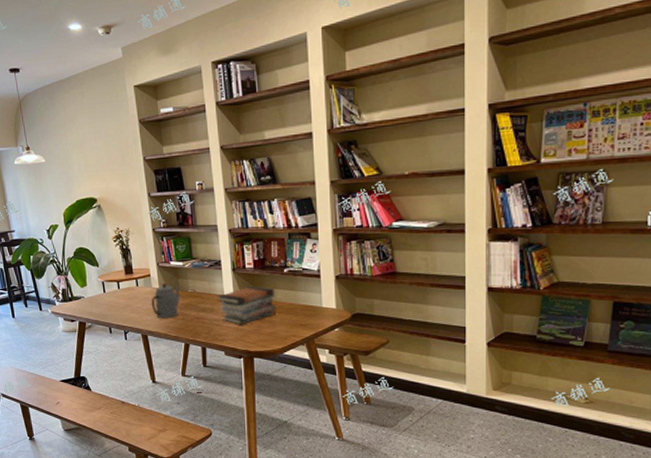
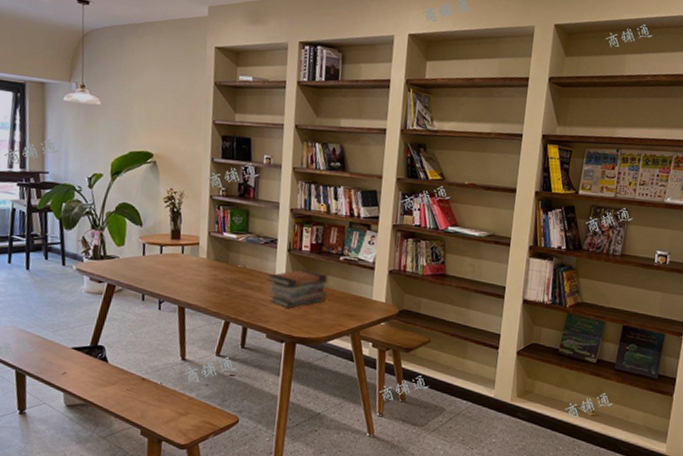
teapot: present [152,282,180,318] -> none [195,253,230,292]

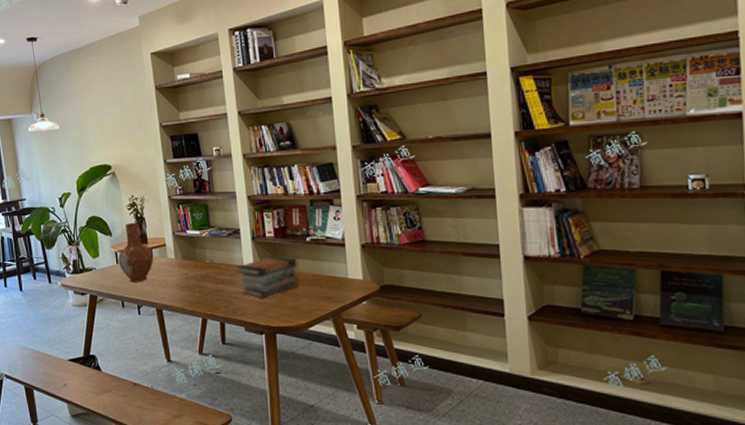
vase: none [145,215,185,278] -> present [118,222,154,282]

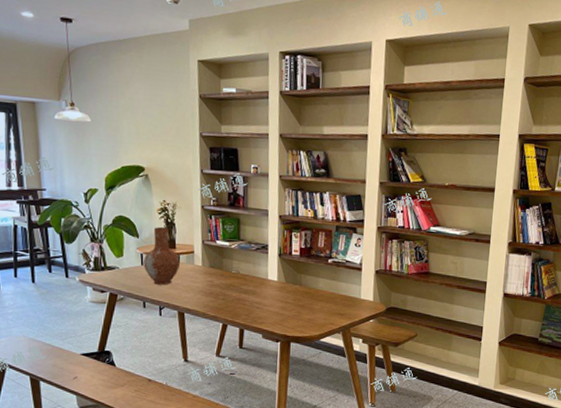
book stack: present [236,256,300,298] -> none [260,273,318,310]

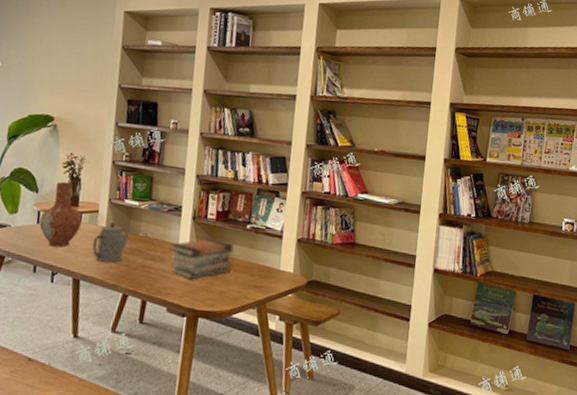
teapot: none [192,261,224,297] -> present [92,221,131,263]
book stack: none [260,273,318,310] -> present [170,238,234,280]

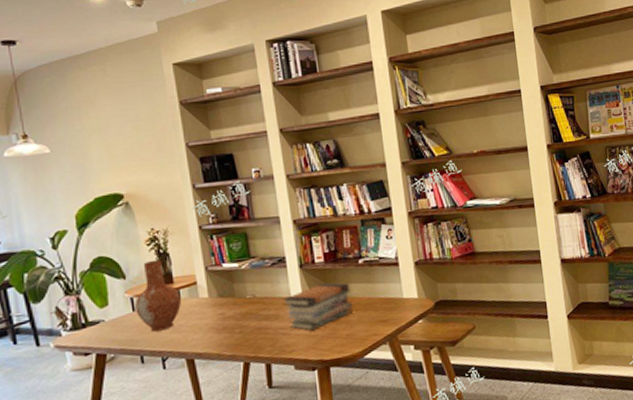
teapot: present [92,221,131,263] -> none [199,290,236,335]

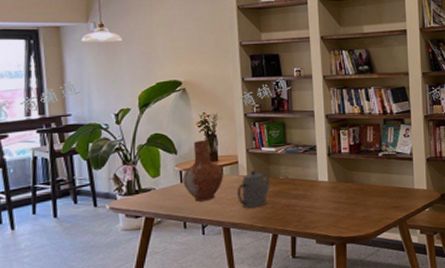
teapot: none [199,290,236,335] -> present [238,169,271,208]
book stack: present [282,282,353,331] -> none [310,170,371,211]

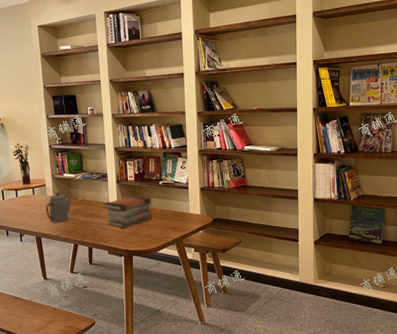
vase: present [183,139,224,202] -> none [5,166,35,215]
book stack: none [310,170,371,211] -> present [103,196,153,228]

